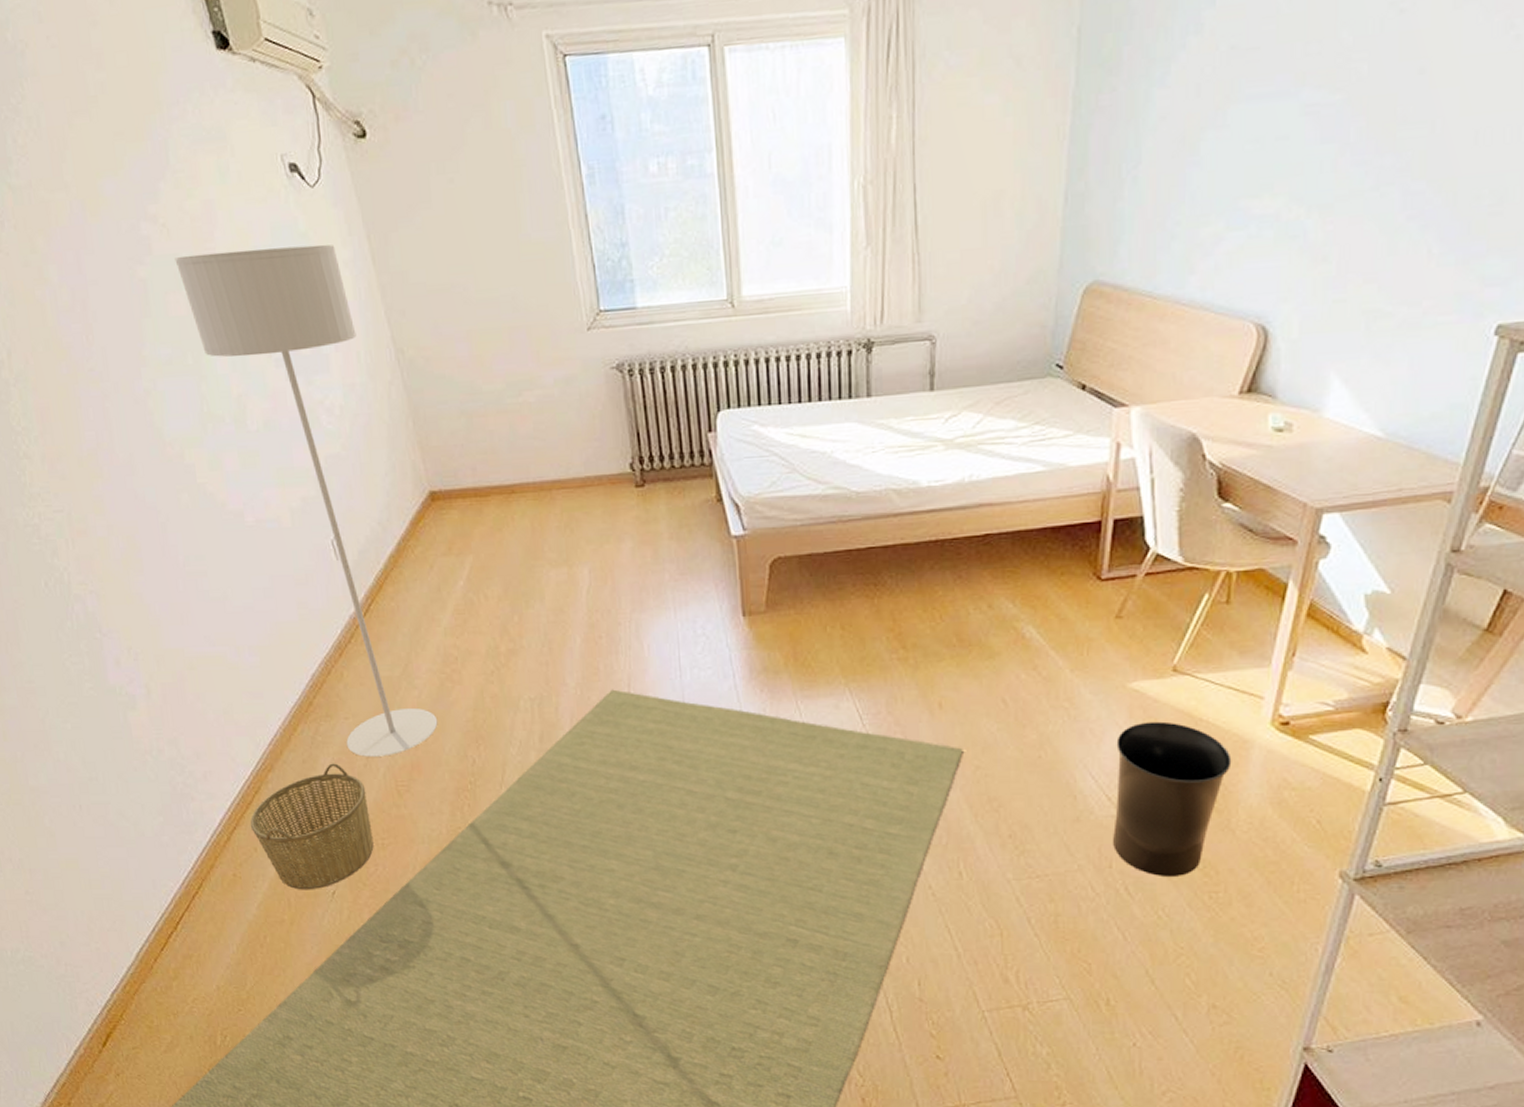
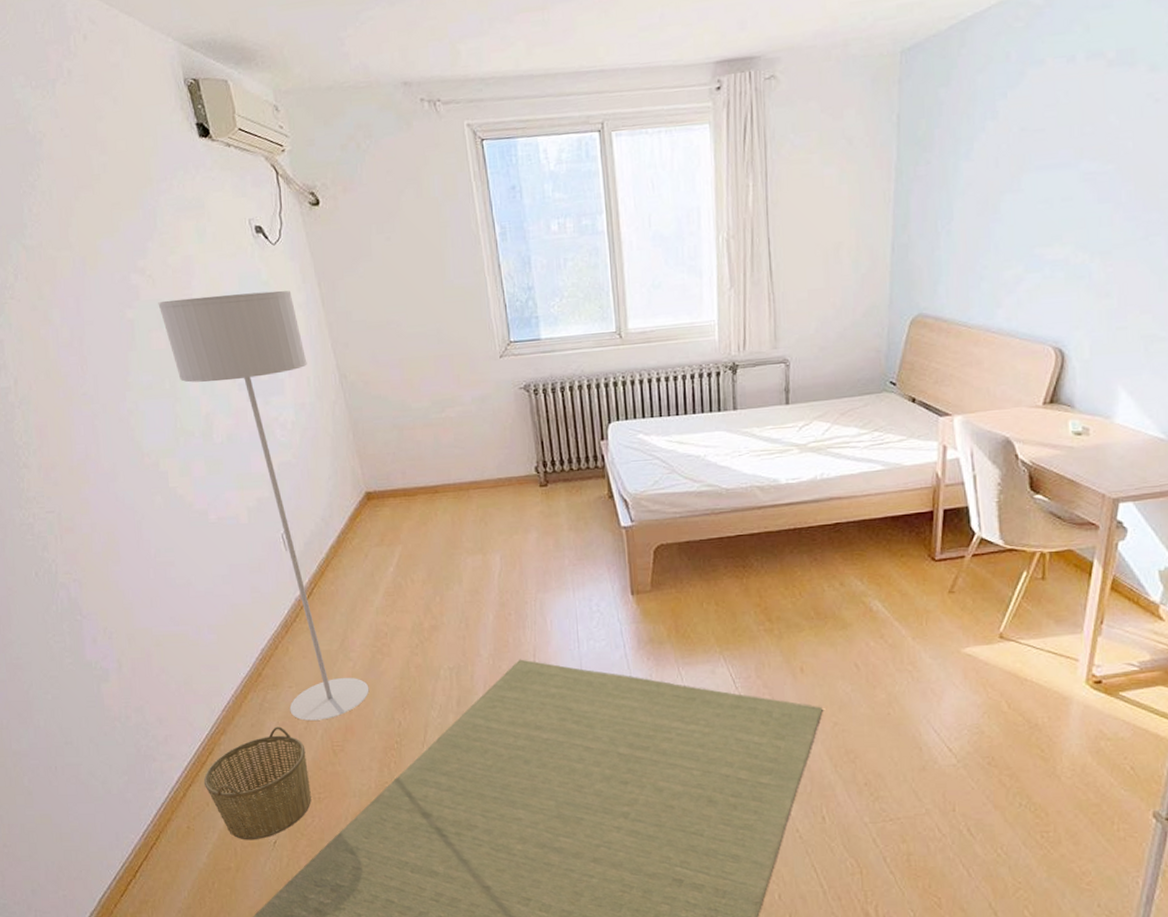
waste bin: present [1113,721,1232,876] -> none [954,681,1055,818]

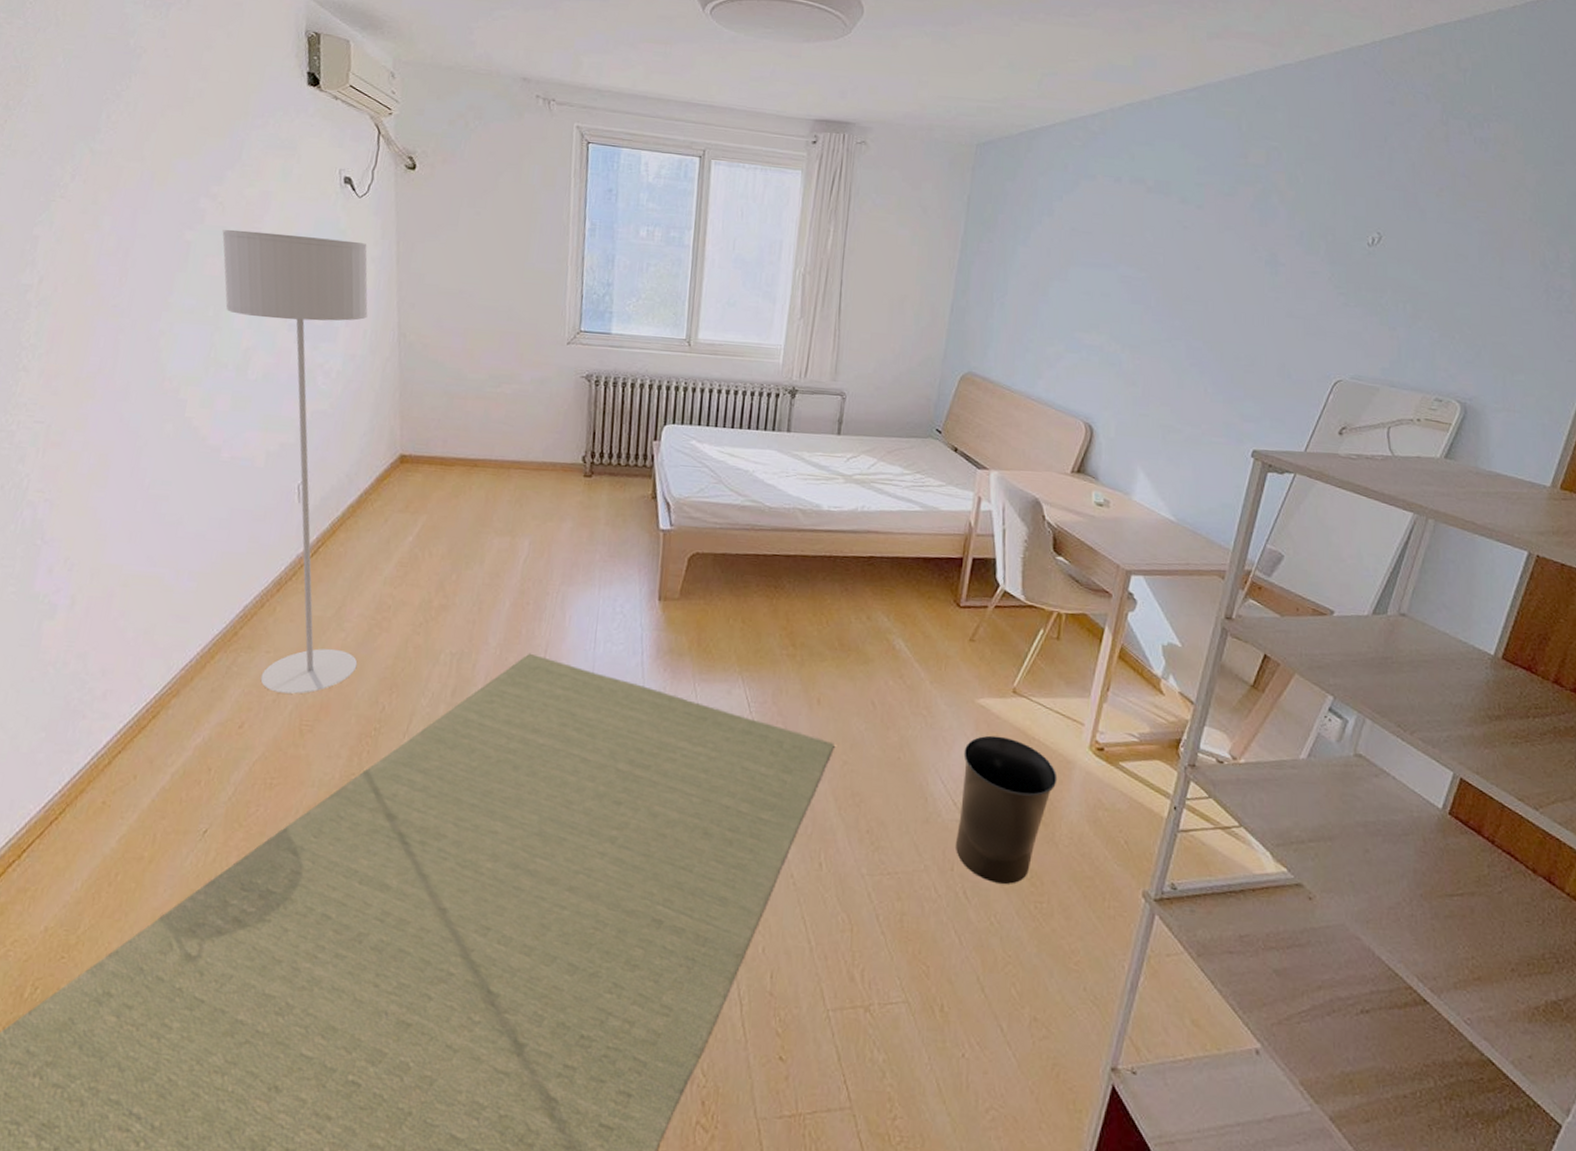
basket: present [203,726,311,840] -> none [136,695,269,827]
waste bin: none [954,681,1055,818] -> present [956,735,1058,884]

